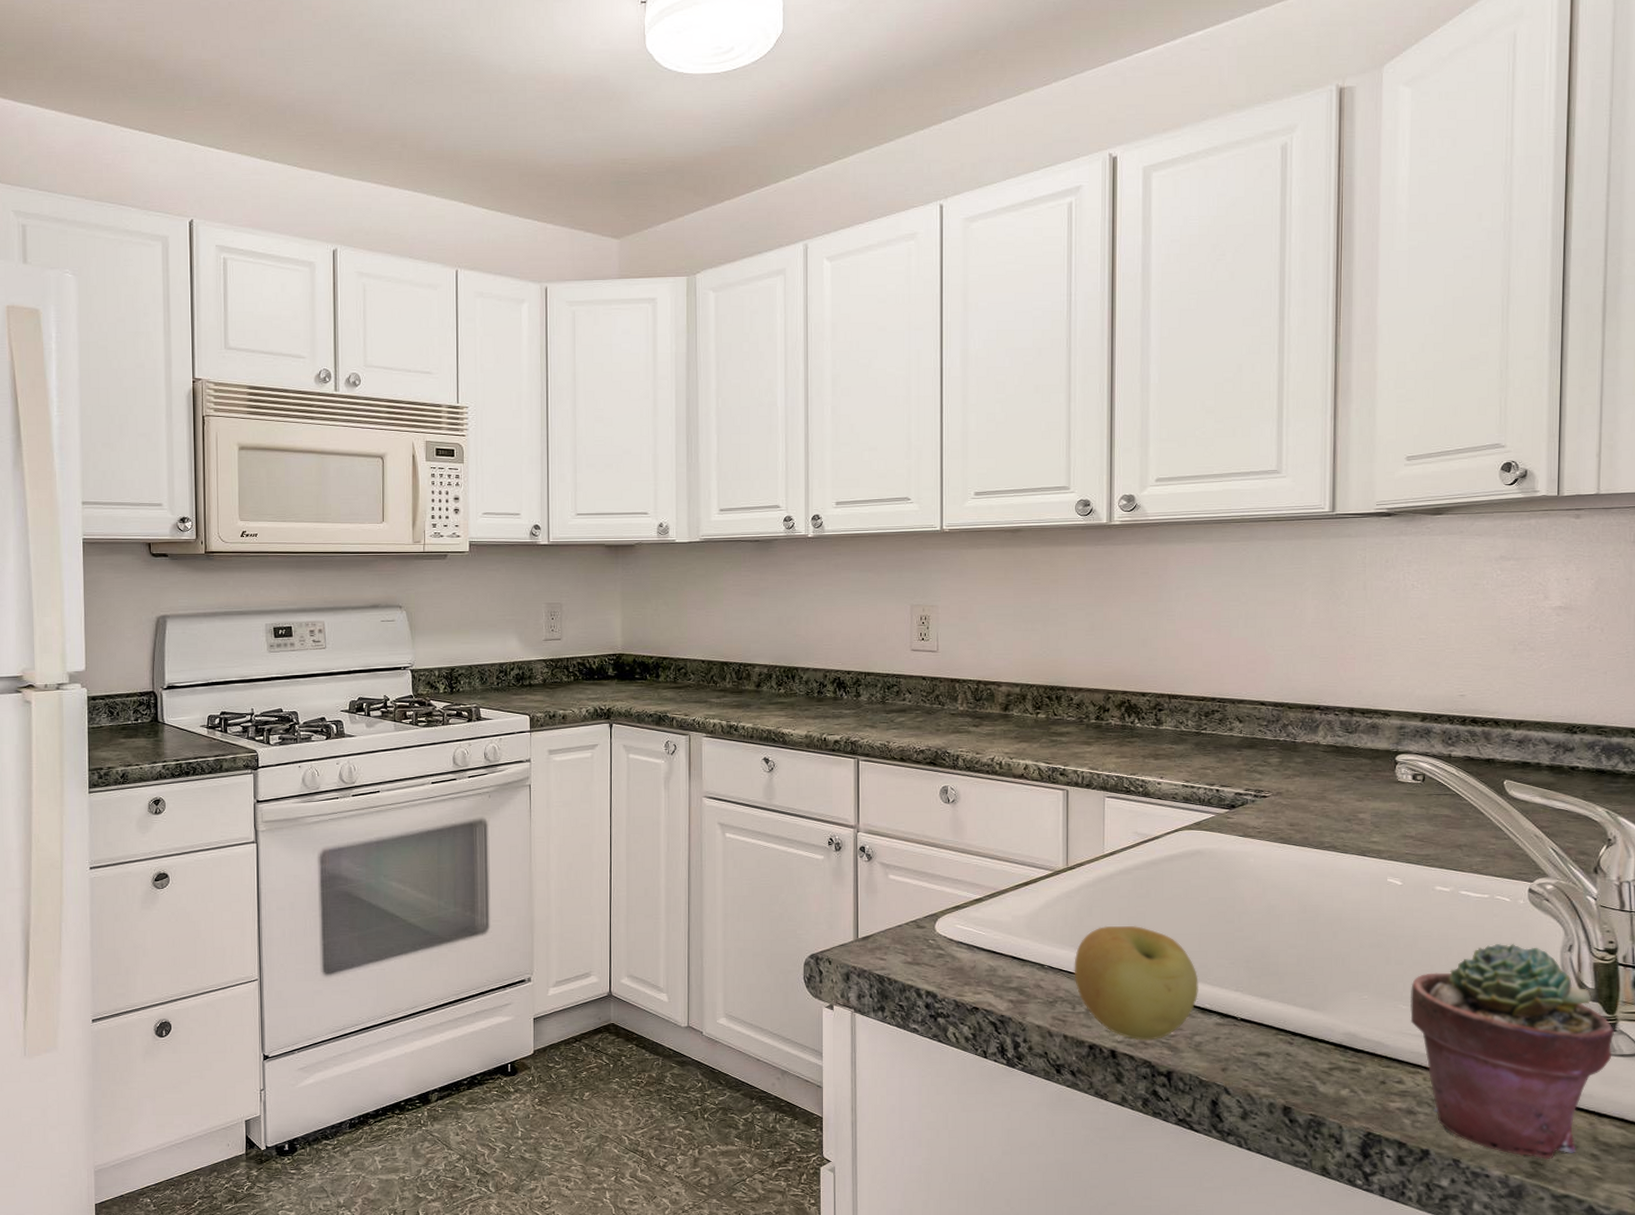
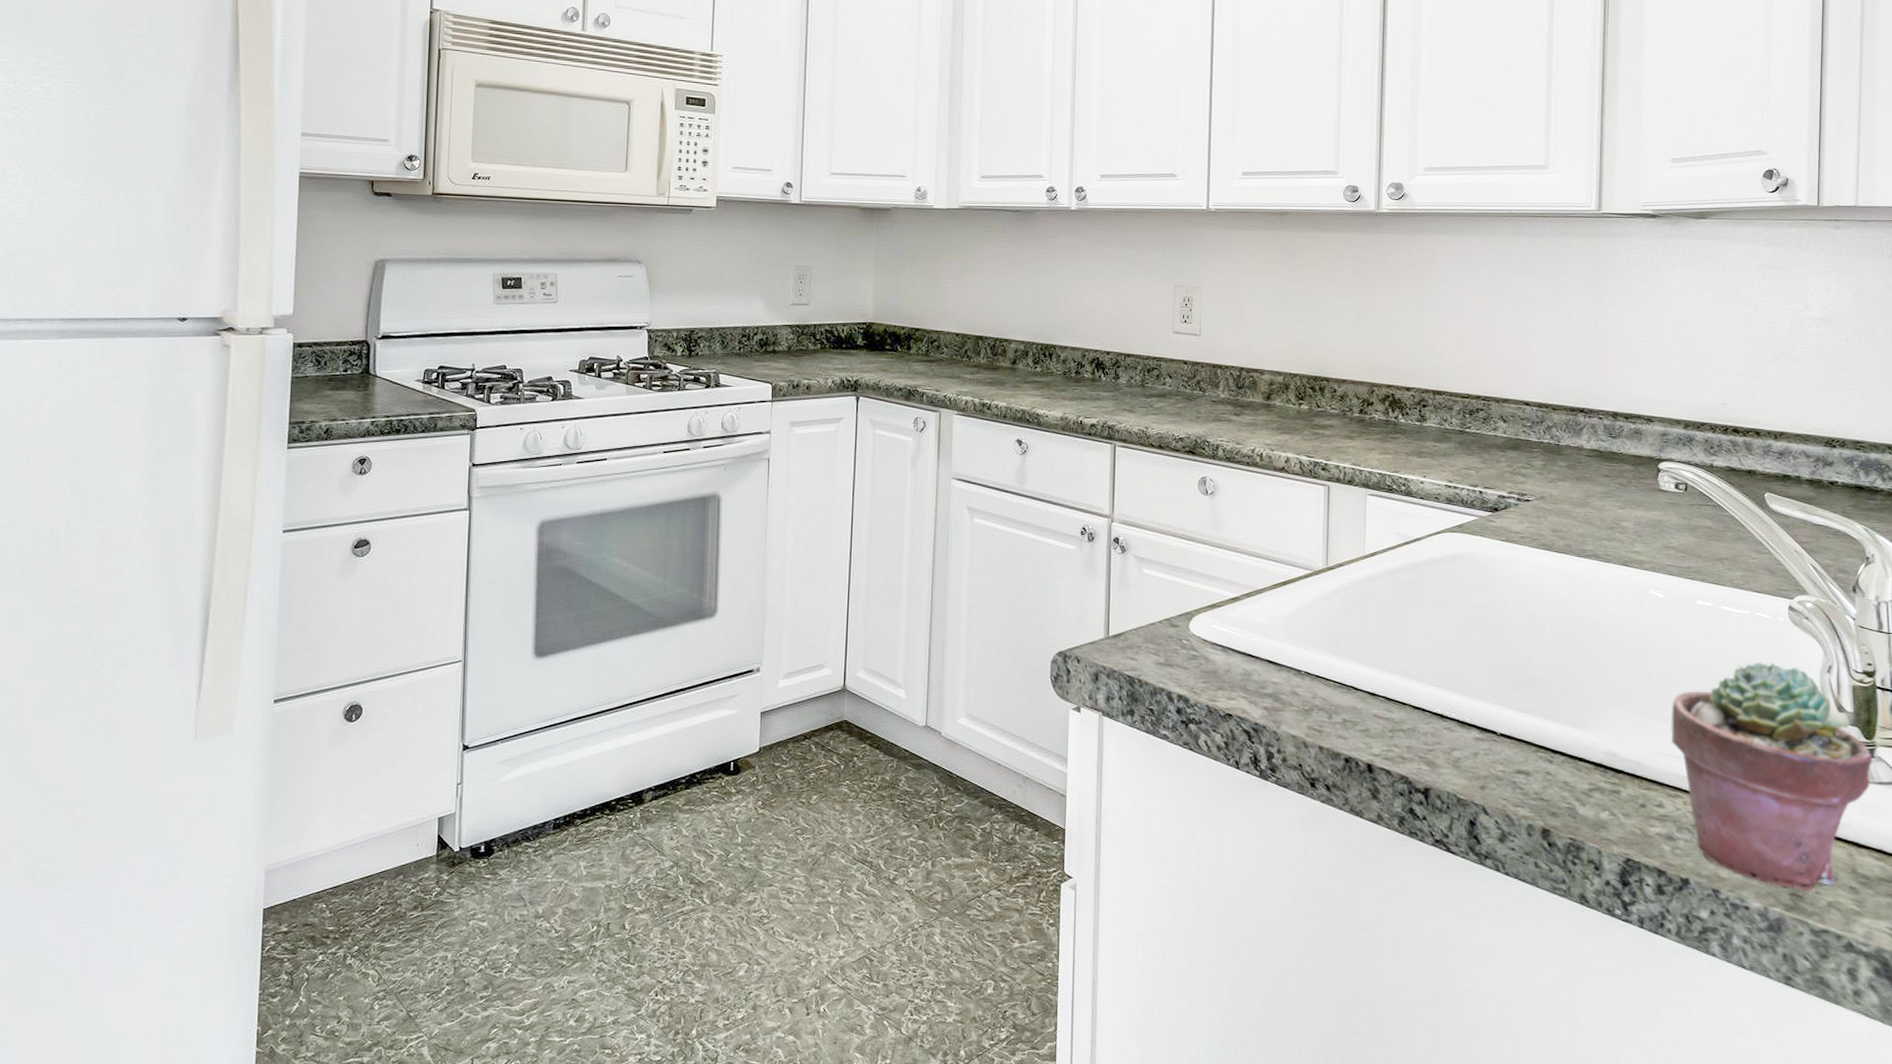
apple: present [1074,925,1200,1041] -> none [1331,630,1459,755]

